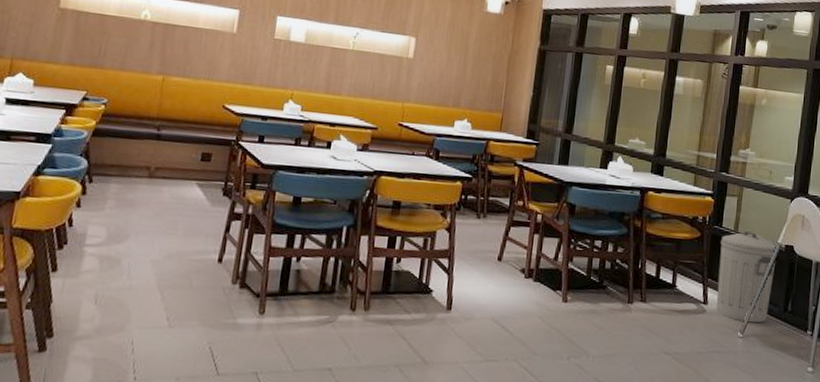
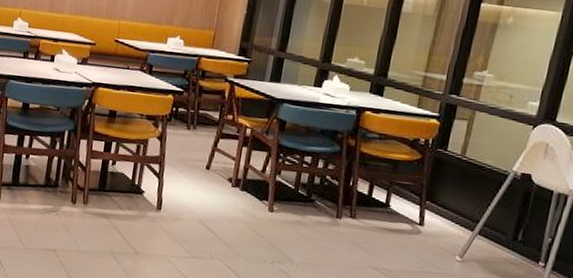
trash can: present [716,231,778,323] -> none [433,157,512,249]

